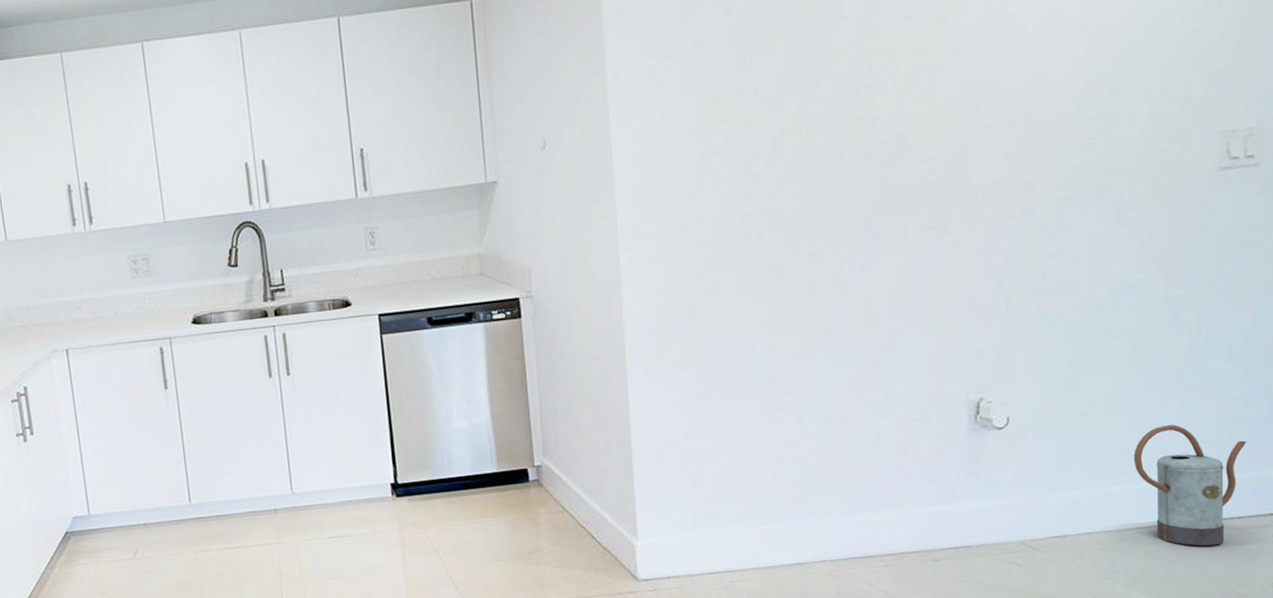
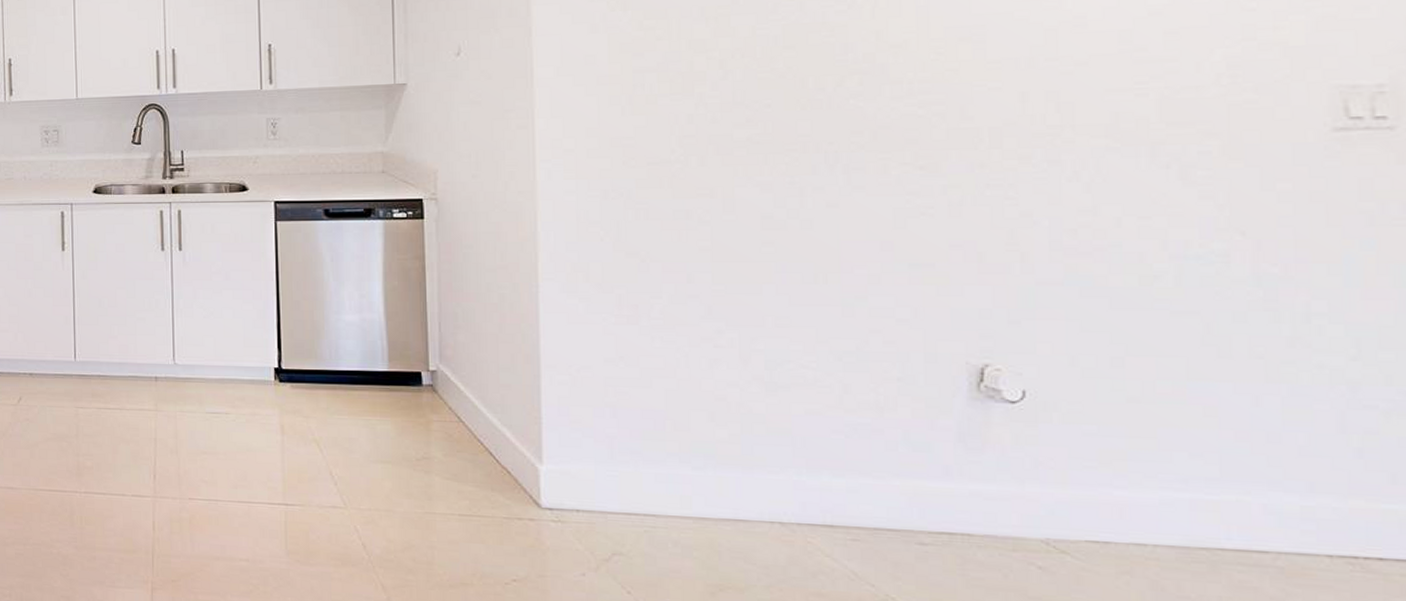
watering can: present [1134,424,1247,546] -> none [1209,428,1389,589]

